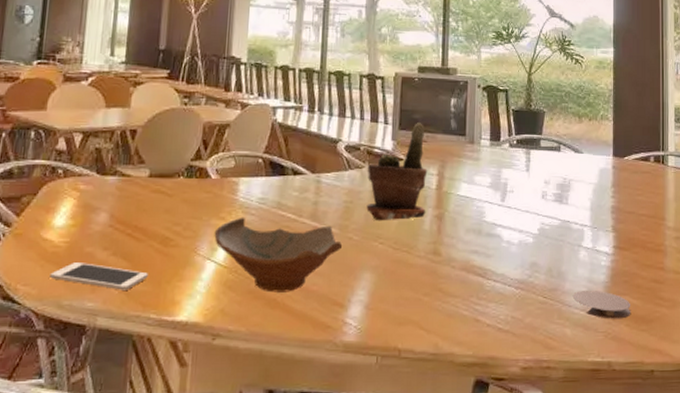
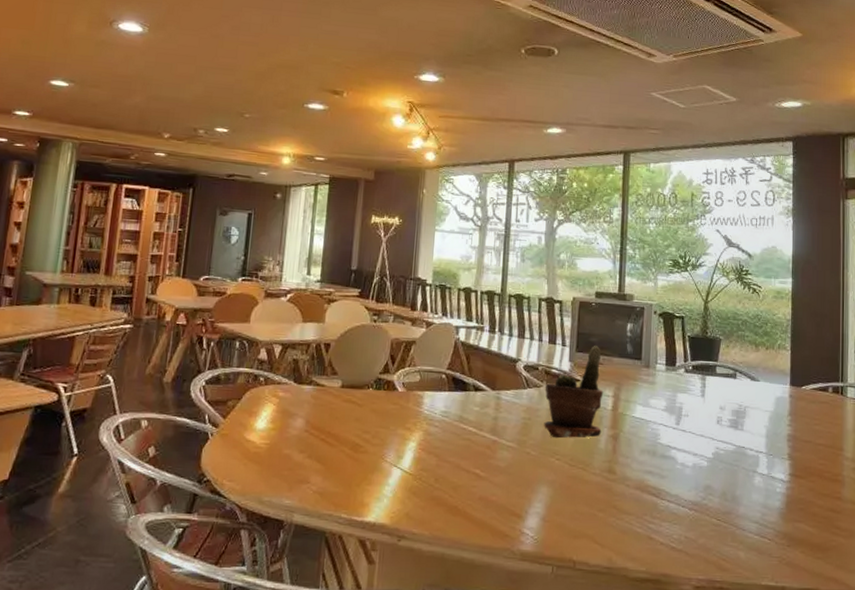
cell phone: present [50,263,148,290] -> none [252,463,340,491]
bowl: present [214,217,342,293] -> none [400,428,520,501]
coaster: present [572,289,631,319] -> none [746,515,807,546]

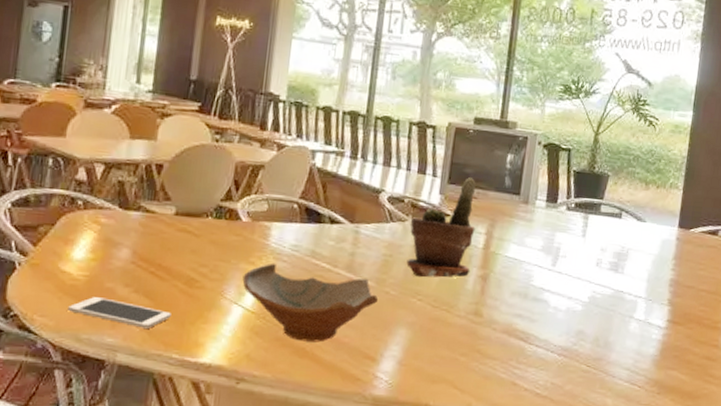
cell phone: none [252,463,340,491] -> present [68,297,171,329]
bowl: none [400,428,520,501] -> present [242,263,378,342]

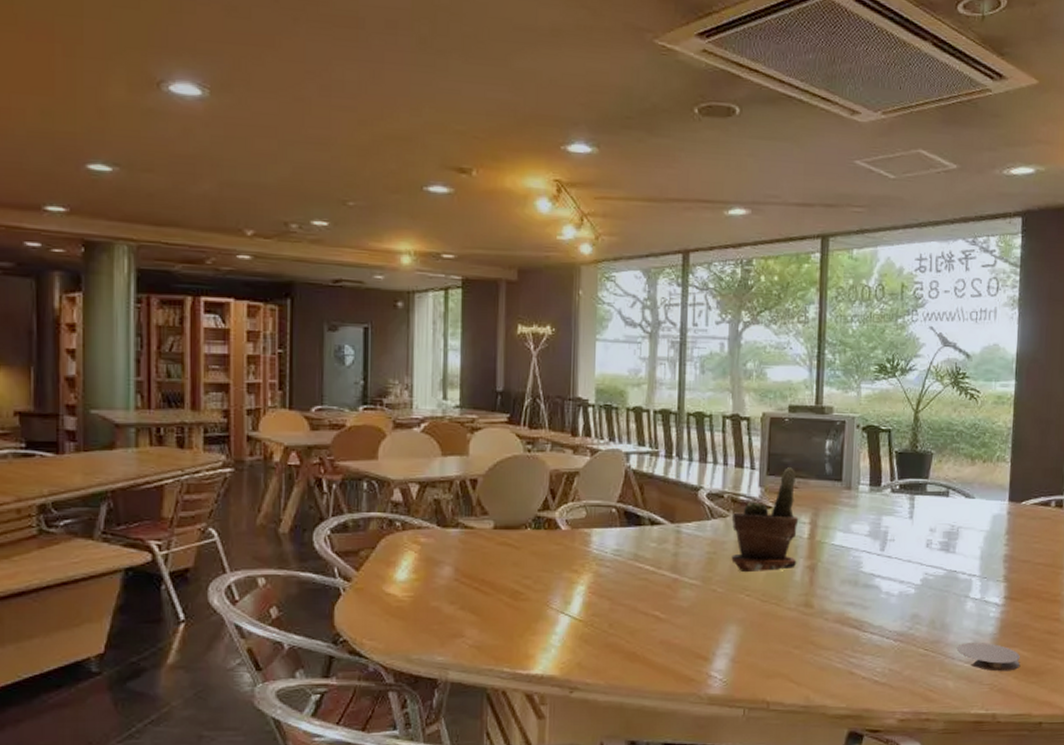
cell phone: present [68,297,171,329] -> none [396,617,499,644]
bowl: present [242,263,378,342] -> none [567,569,705,646]
coaster: none [617,361,679,393] -> present [956,641,1021,672]

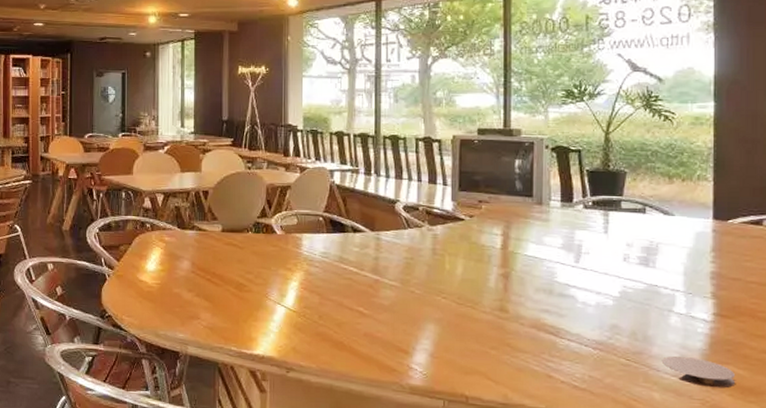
potted plant: present [731,467,799,573] -> none [426,184,491,278]

